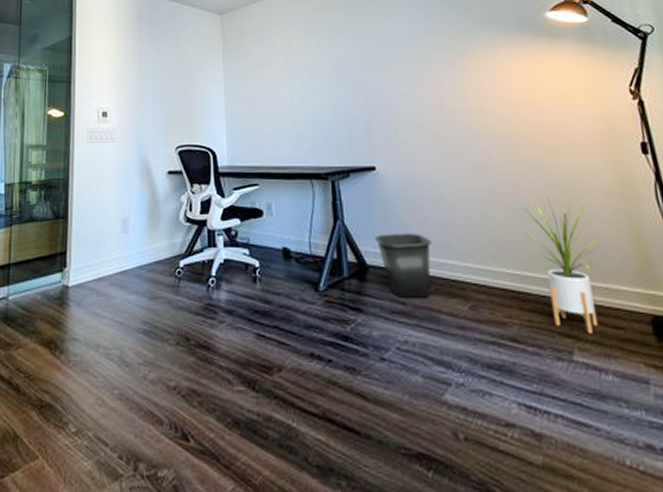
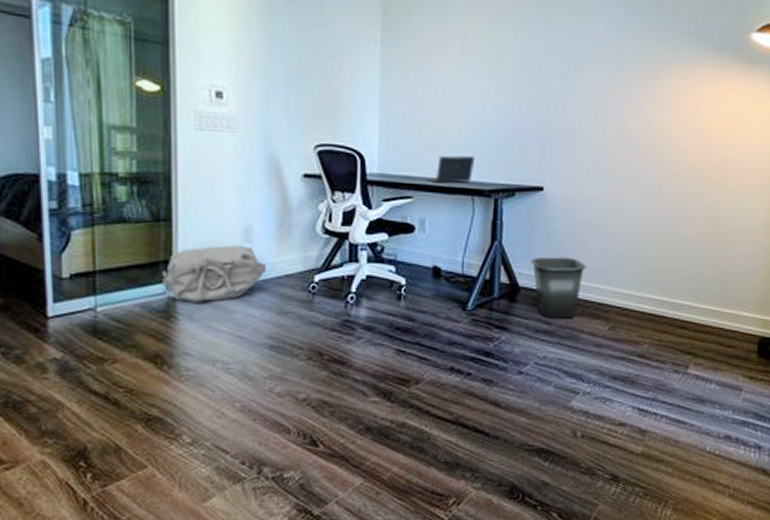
duffel bag: none [59,236,139,290] -> present [162,245,266,303]
laptop: none [269,145,310,170] -> present [426,155,476,184]
house plant: present [520,197,612,334] -> none [673,230,742,352]

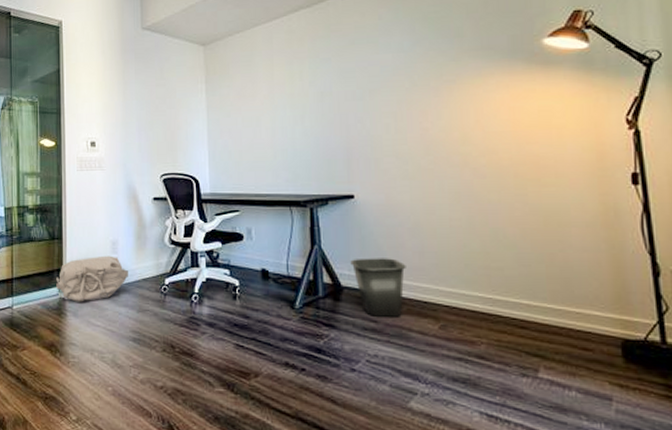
laptop: present [426,155,476,184] -> none [249,174,290,198]

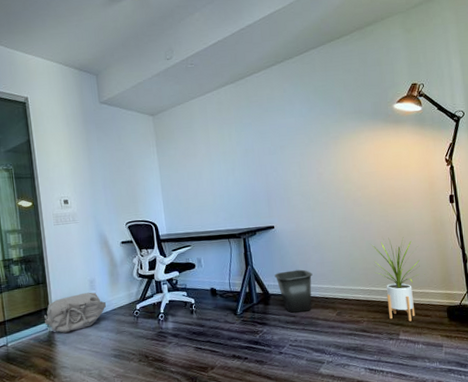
house plant: none [498,226,587,354] -> present [371,237,426,322]

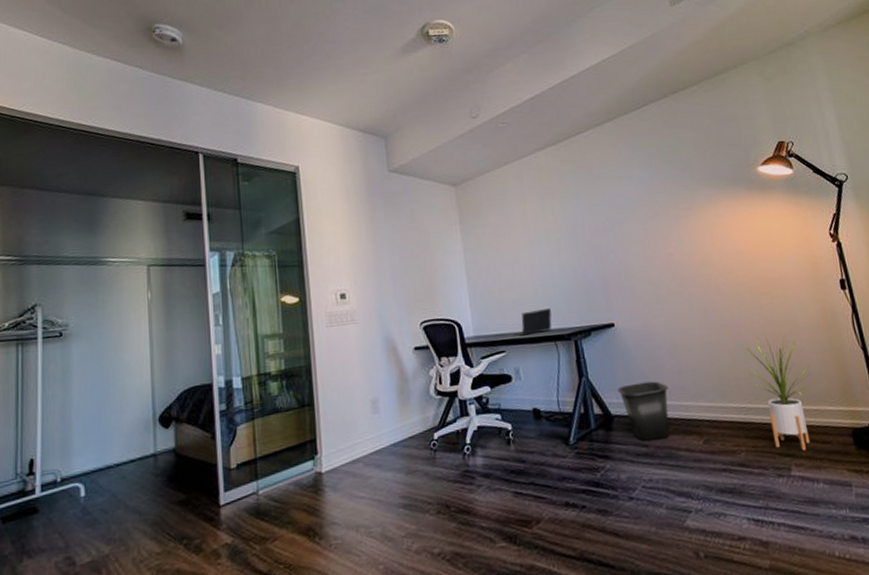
duffel bag: present [44,292,106,333] -> none [309,416,393,475]
laptop: none [197,214,227,235] -> present [514,308,552,336]

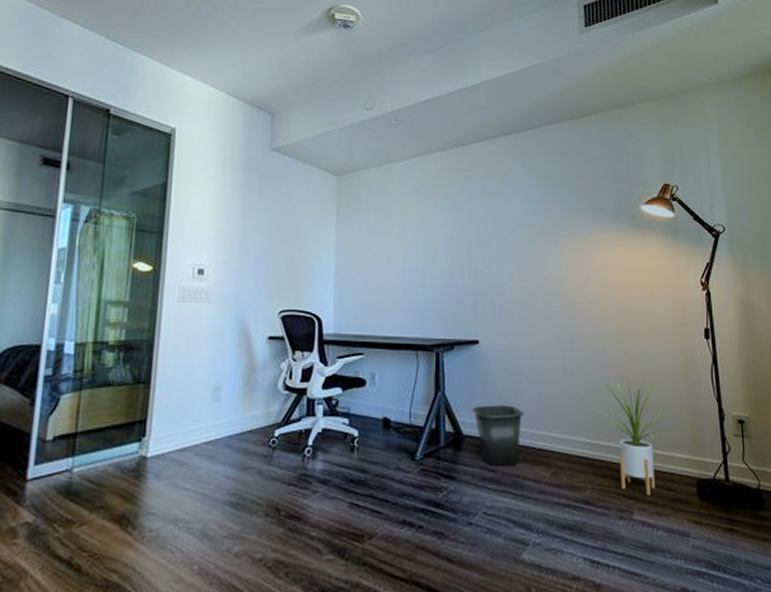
laptop: present [514,308,552,336] -> none [375,315,418,341]

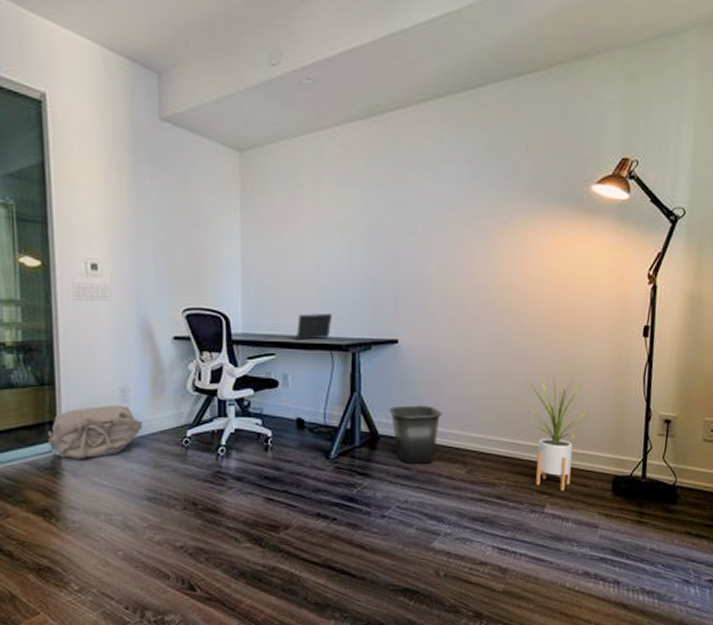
duffel bag: none [136,403,231,461] -> present [48,405,142,459]
laptop: none [375,315,418,341] -> present [287,313,333,340]

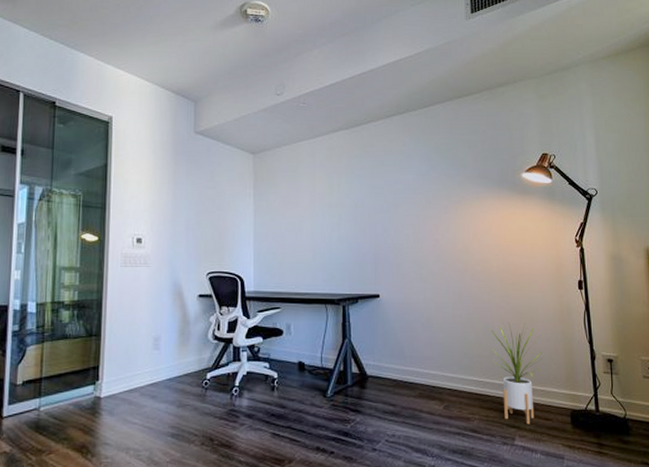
duffel bag: present [48,405,142,459] -> none [91,352,170,400]
laptop: present [287,313,333,340] -> none [290,275,326,296]
waste bin: present [389,405,442,464] -> none [375,349,419,401]

